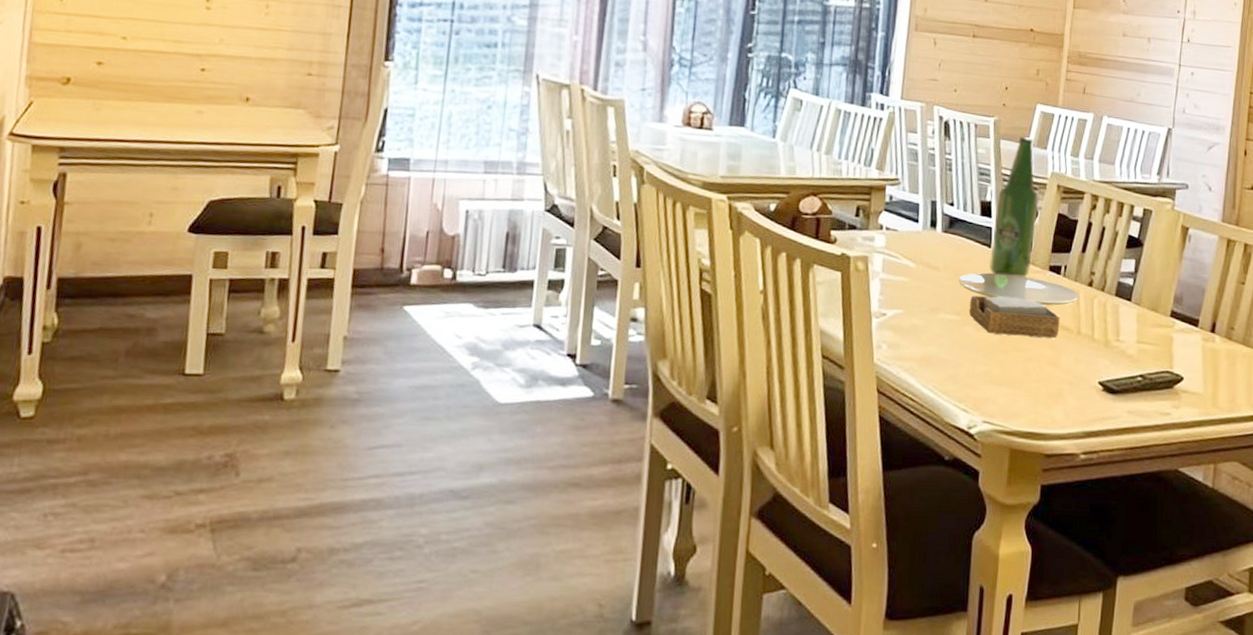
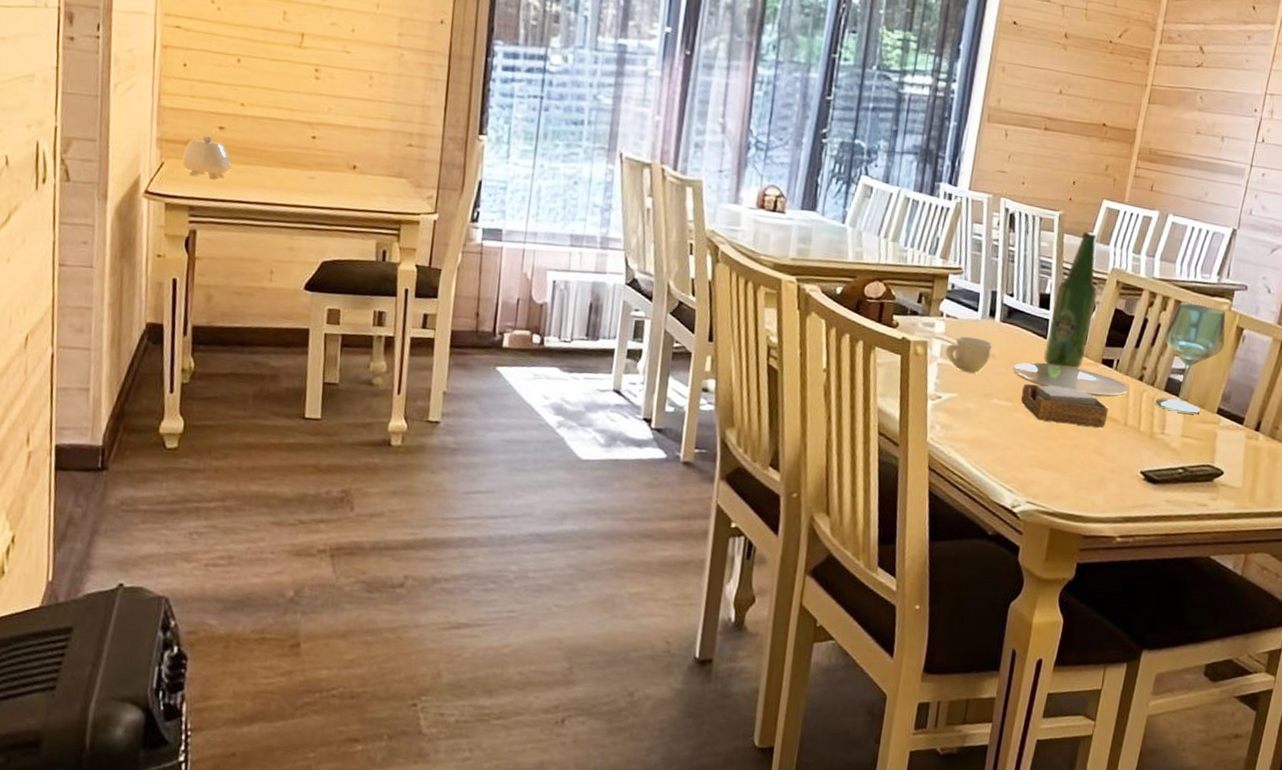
sugar bowl: none [53,71,110,117] -> present [181,135,232,179]
cup: none [887,249,936,288] -> present [945,336,993,374]
wine glass: none [1107,204,1171,319] -> present [1155,302,1226,414]

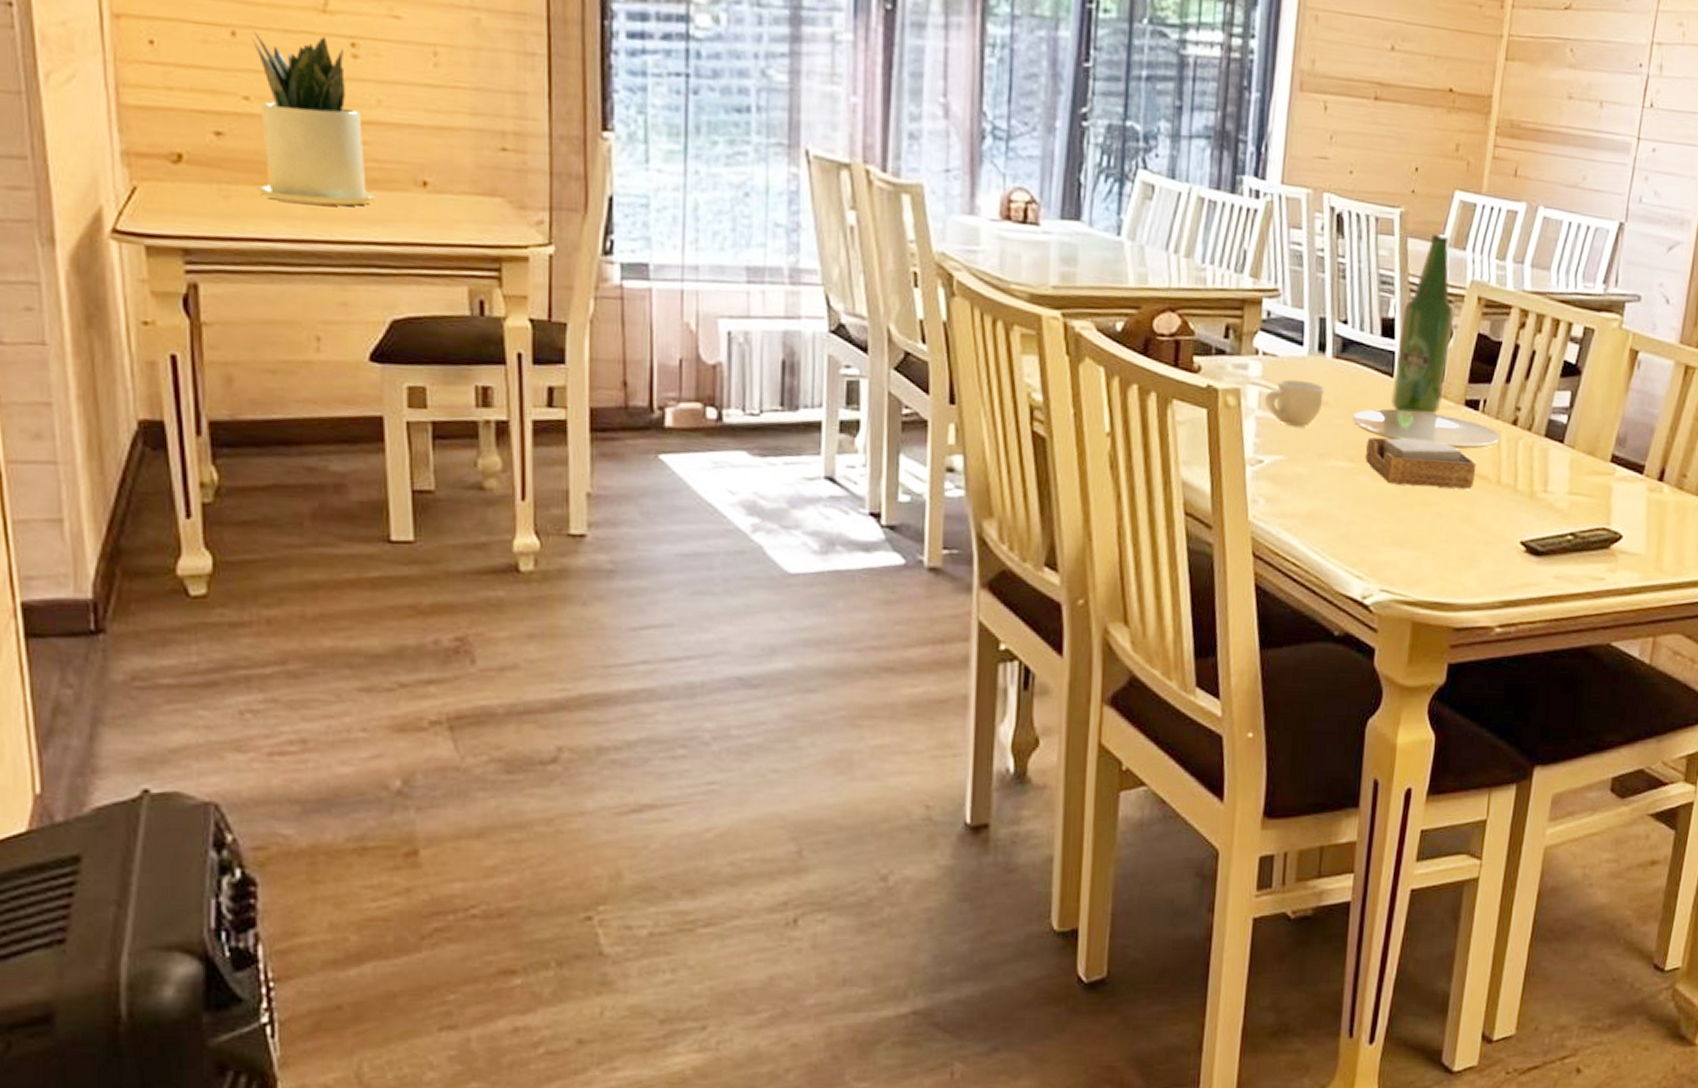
sugar bowl: present [181,135,232,179] -> none [163,145,241,208]
planter: none [242,59,322,181] -> present [251,30,378,207]
wine glass: present [1155,302,1226,414] -> none [1534,321,1617,465]

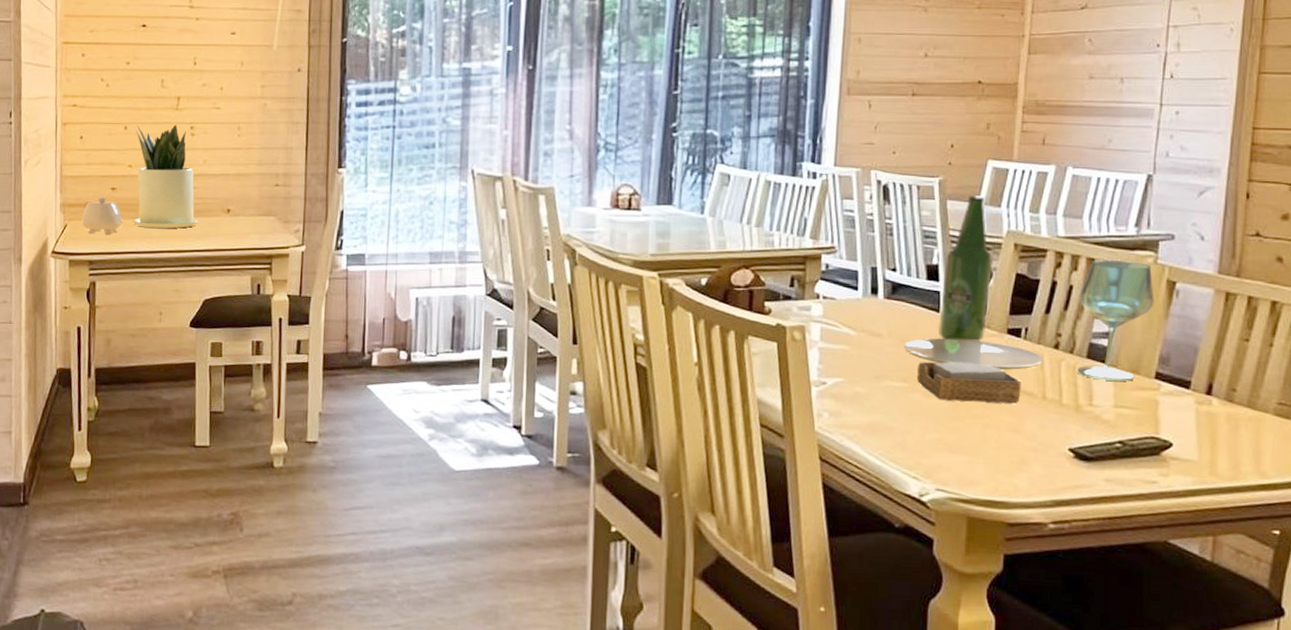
sugar bowl: none [163,145,241,208] -> present [81,197,123,234]
cup: present [1264,379,1325,428] -> none [825,317,879,356]
wine glass: none [1534,321,1617,465] -> present [1077,260,1154,381]

